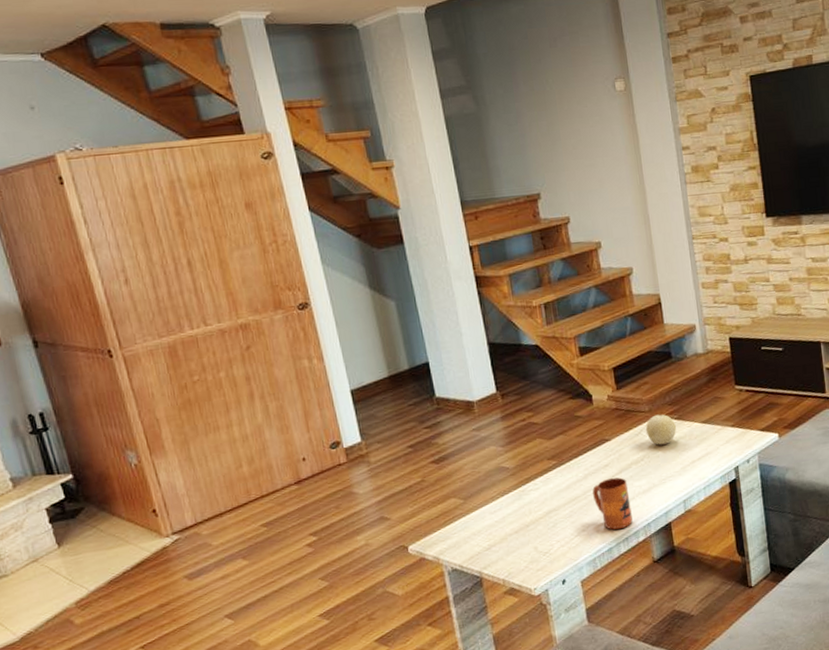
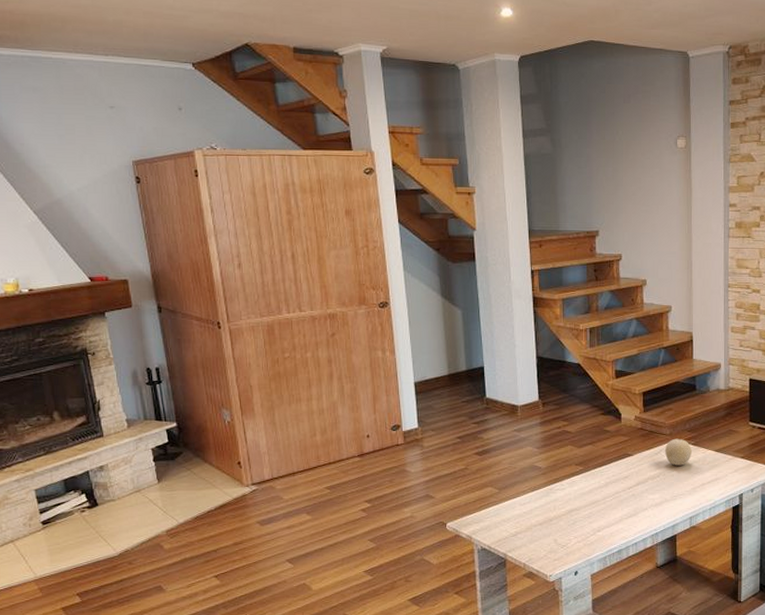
mug: present [592,477,633,530] -> none [611,489,643,535]

